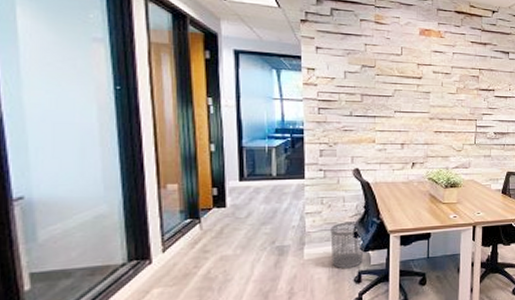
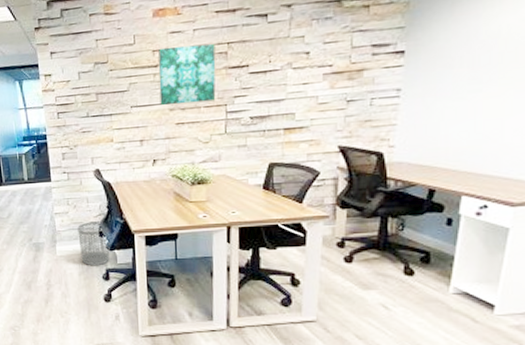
wall art: none [422,63,470,116] -> present [158,43,216,106]

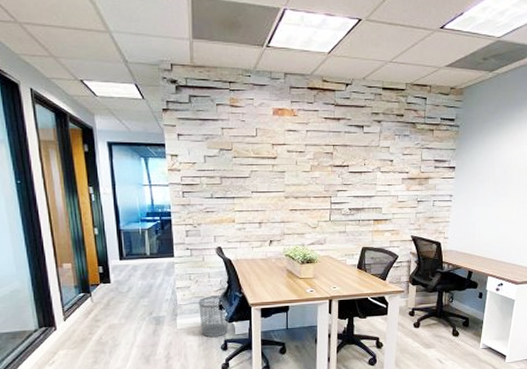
wall art: present [158,43,216,106] -> none [276,143,324,194]

